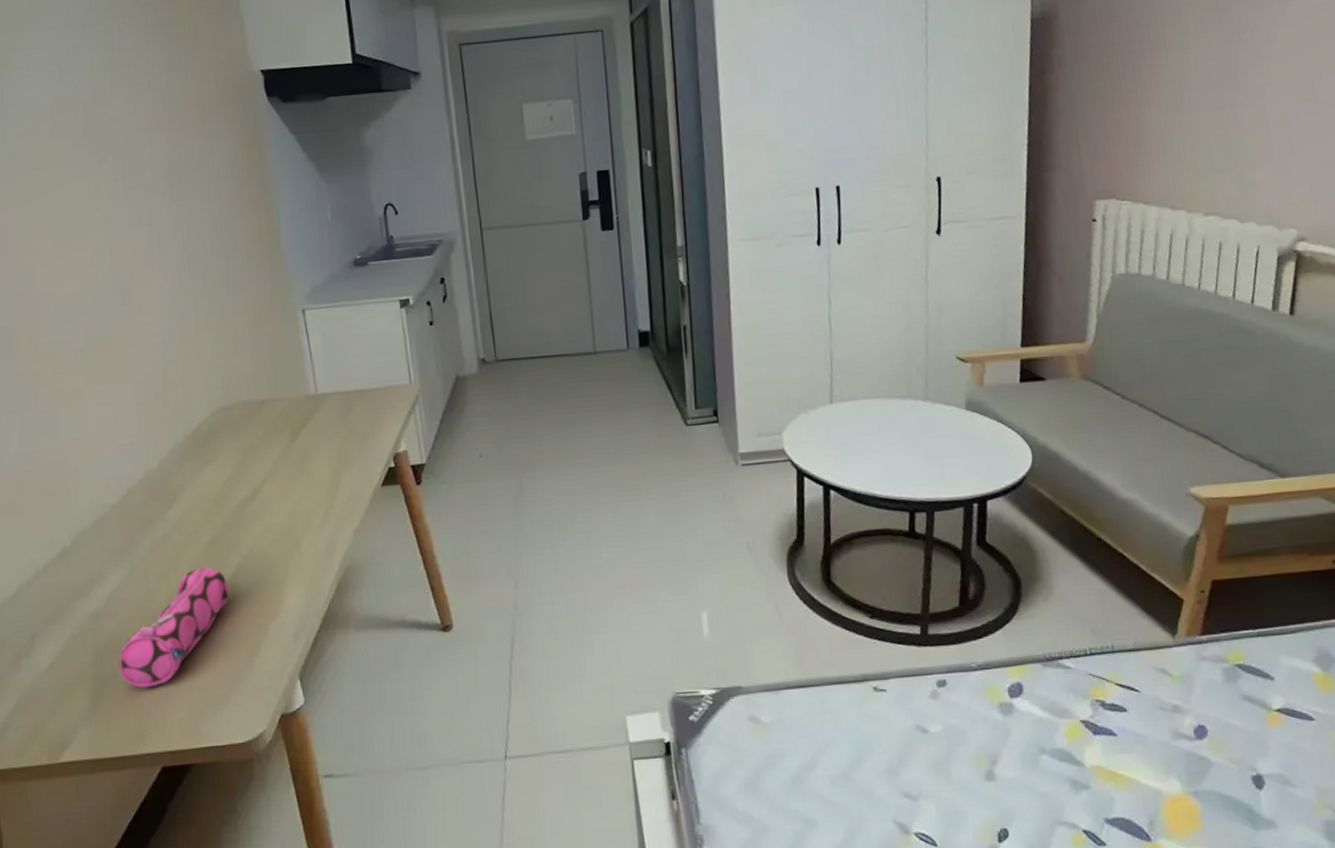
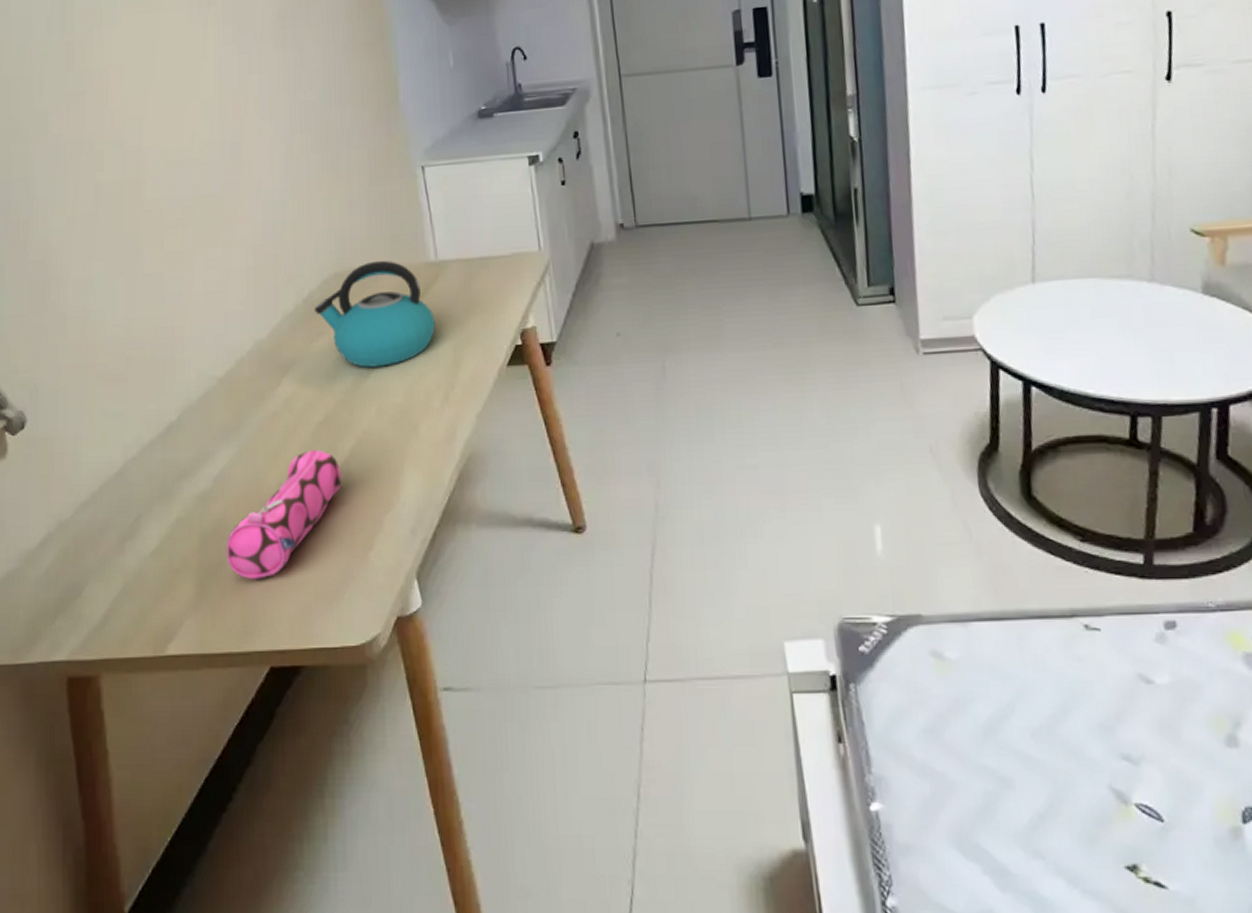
kettle: none [203,394,316,491] -> present [315,260,435,368]

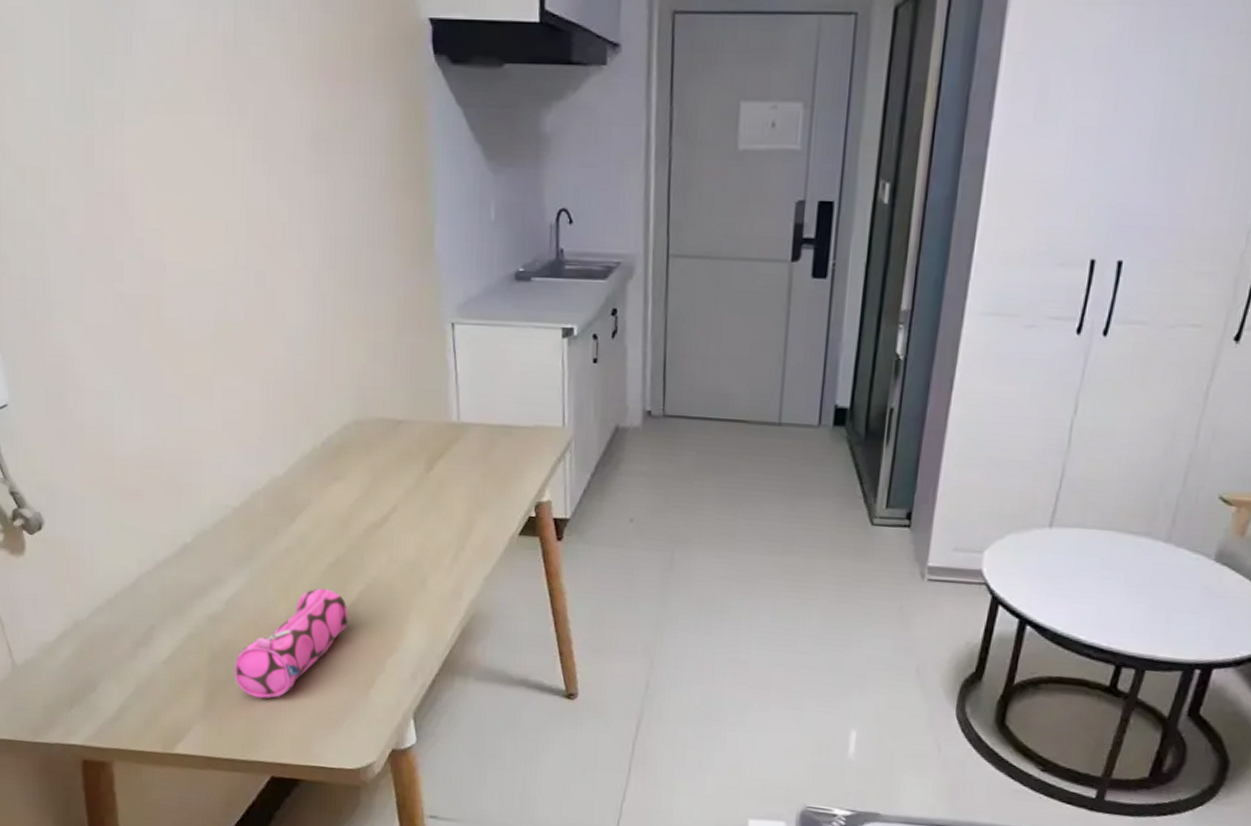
kettle: present [315,260,435,368] -> none [332,413,452,519]

